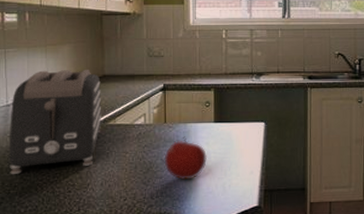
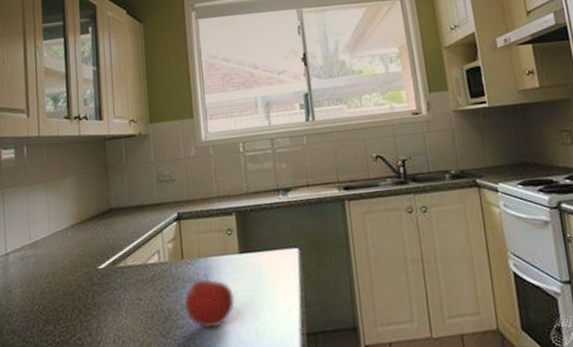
toaster: present [10,70,101,174] -> none [9,204,110,337]

